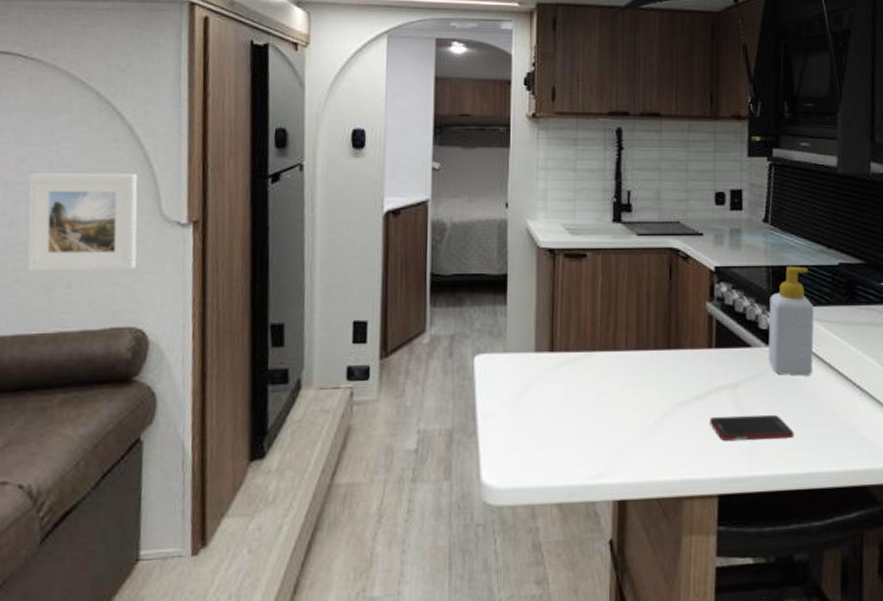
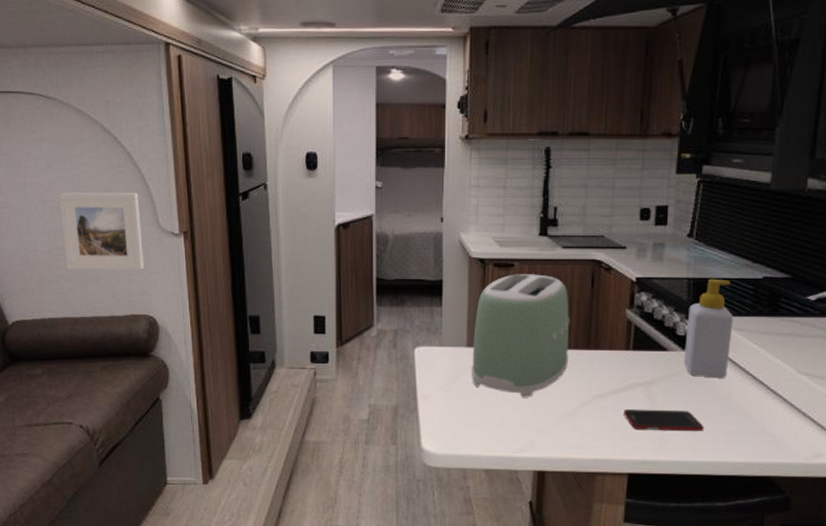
toaster: none [541,265,648,410] -> present [472,274,570,398]

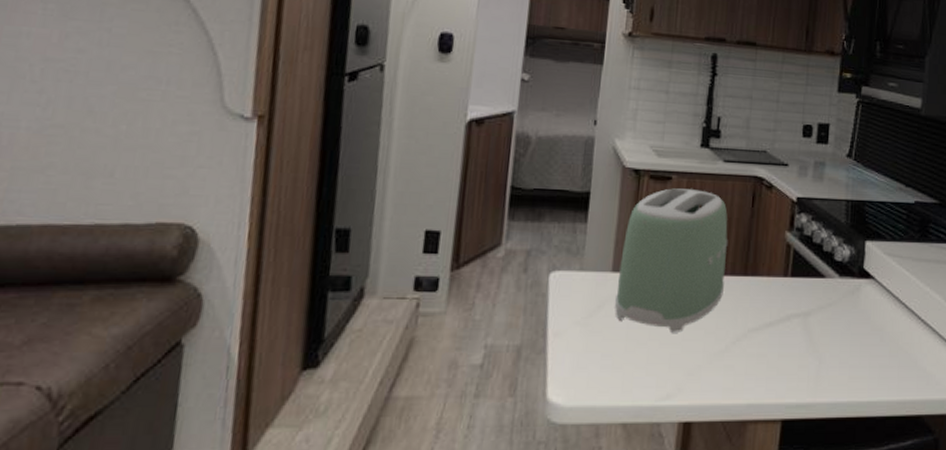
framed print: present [59,193,145,271] -> none [64,51,199,163]
cell phone: present [624,408,704,432] -> none [779,343,859,369]
soap bottle: present [683,278,733,379] -> none [840,201,888,308]

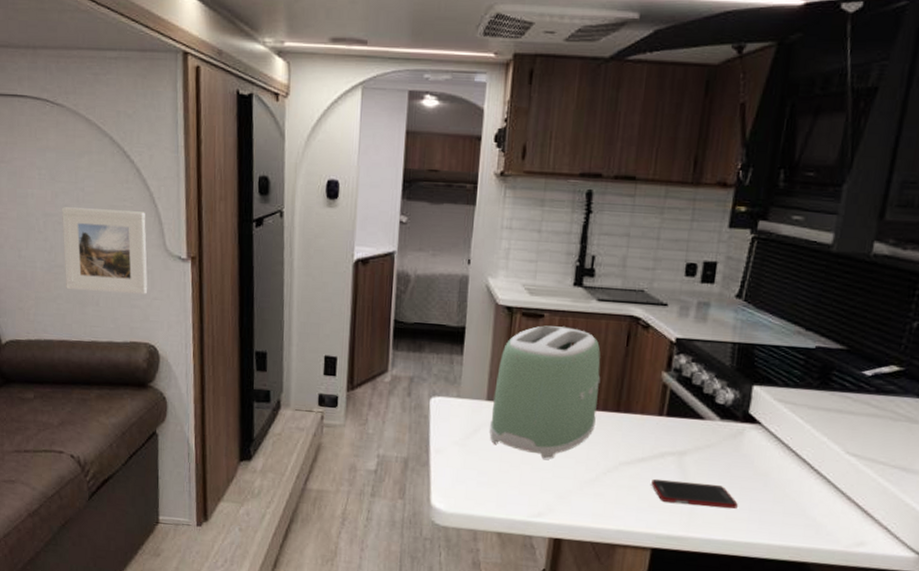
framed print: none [64,51,199,163] -> present [62,207,148,295]
cell phone: none [779,343,859,369] -> present [651,478,738,509]

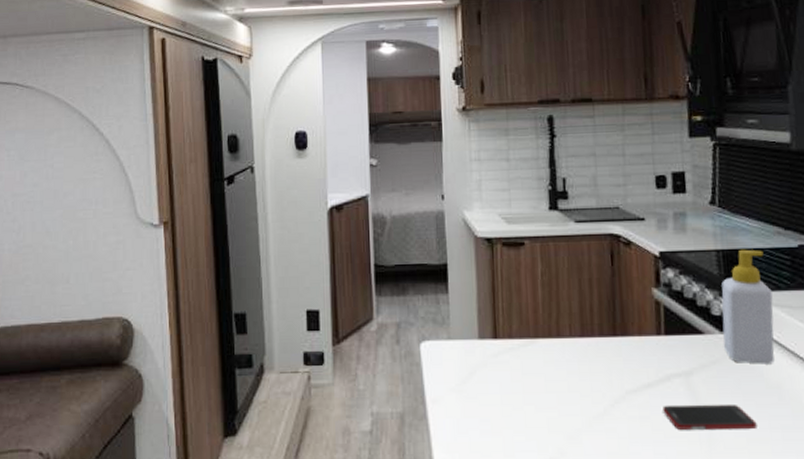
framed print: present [62,207,148,295] -> none [31,182,120,270]
toaster: present [490,325,601,460] -> none [485,252,594,397]
soap bottle: none [720,344,780,454] -> present [721,249,775,364]

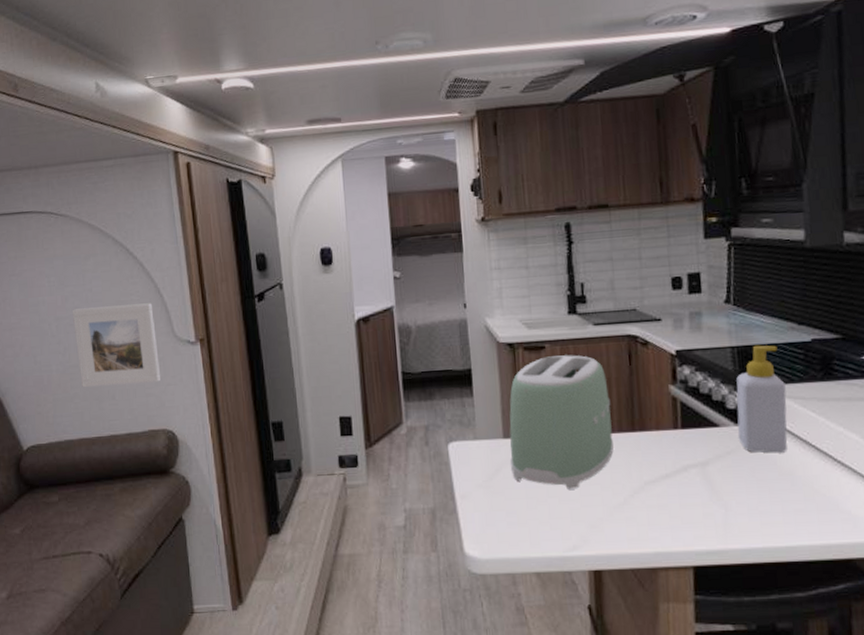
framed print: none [31,182,120,270] -> present [73,303,162,388]
toaster: none [485,252,594,397] -> present [509,355,614,490]
cell phone: present [663,403,757,431] -> none [680,490,770,517]

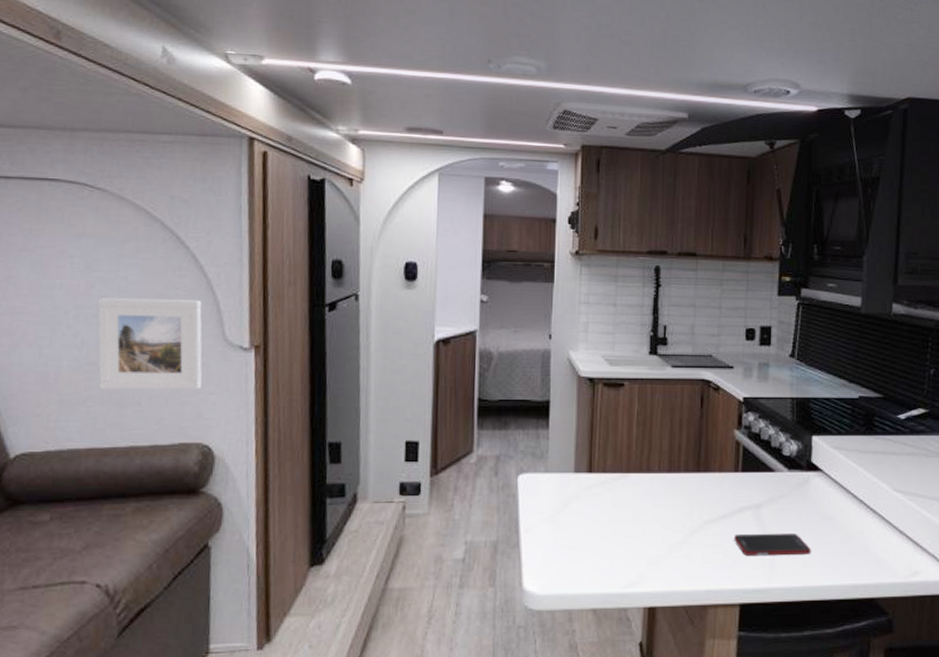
toaster: present [509,355,614,490] -> none [579,394,680,526]
cell phone: none [680,490,770,517] -> present [734,533,811,557]
soap bottle: present [736,345,788,453] -> none [789,398,834,499]

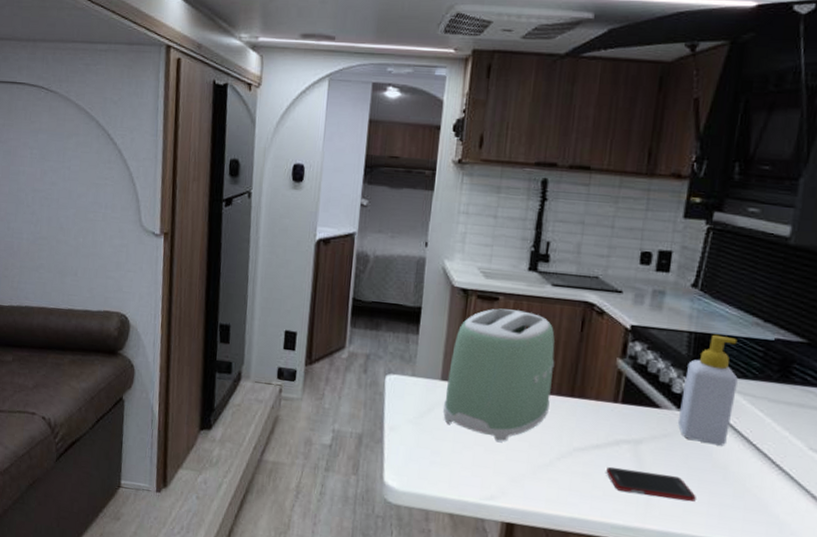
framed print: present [98,298,203,391] -> none [48,184,125,267]
toaster: none [579,394,680,526] -> present [443,308,555,442]
soap bottle: none [789,398,834,499] -> present [677,334,738,446]

